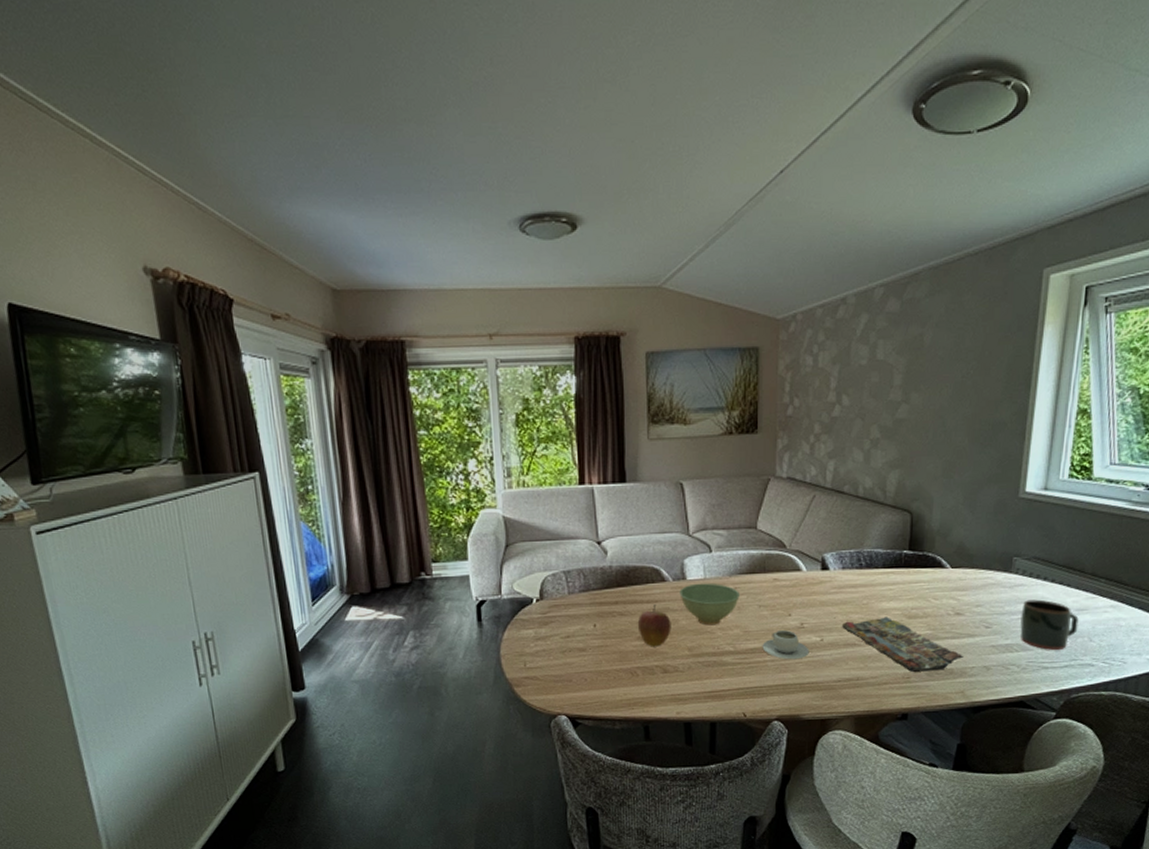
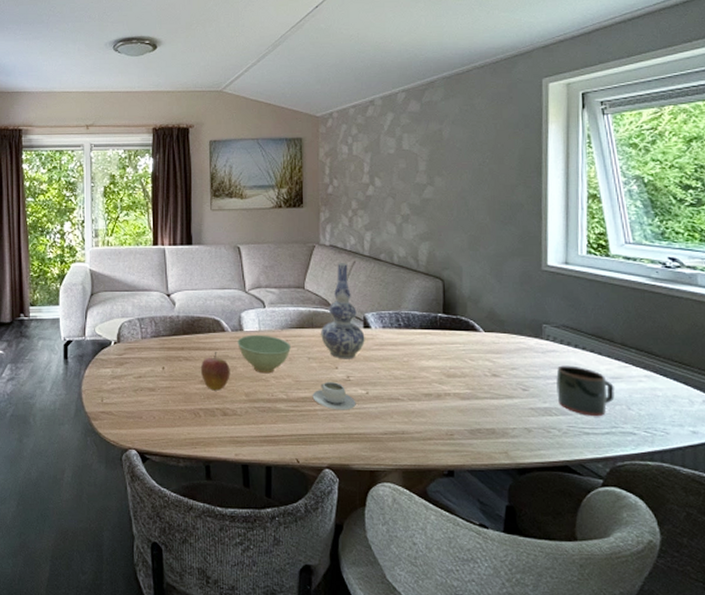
vase: none [774,497,822,605] -> present [321,263,365,359]
magazine: present [842,616,963,672] -> none [386,374,504,429]

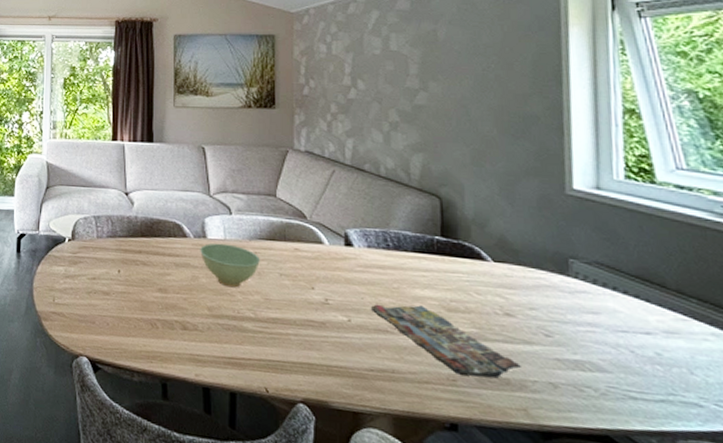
fruit: present [200,352,230,391] -> none [159,258,192,302]
teacup: present [312,382,356,411] -> none [284,303,336,338]
vase: present [321,263,365,359] -> none [295,171,347,280]
magazine: none [386,374,504,429] -> present [371,304,521,378]
mug: present [556,365,615,416] -> none [589,310,670,378]

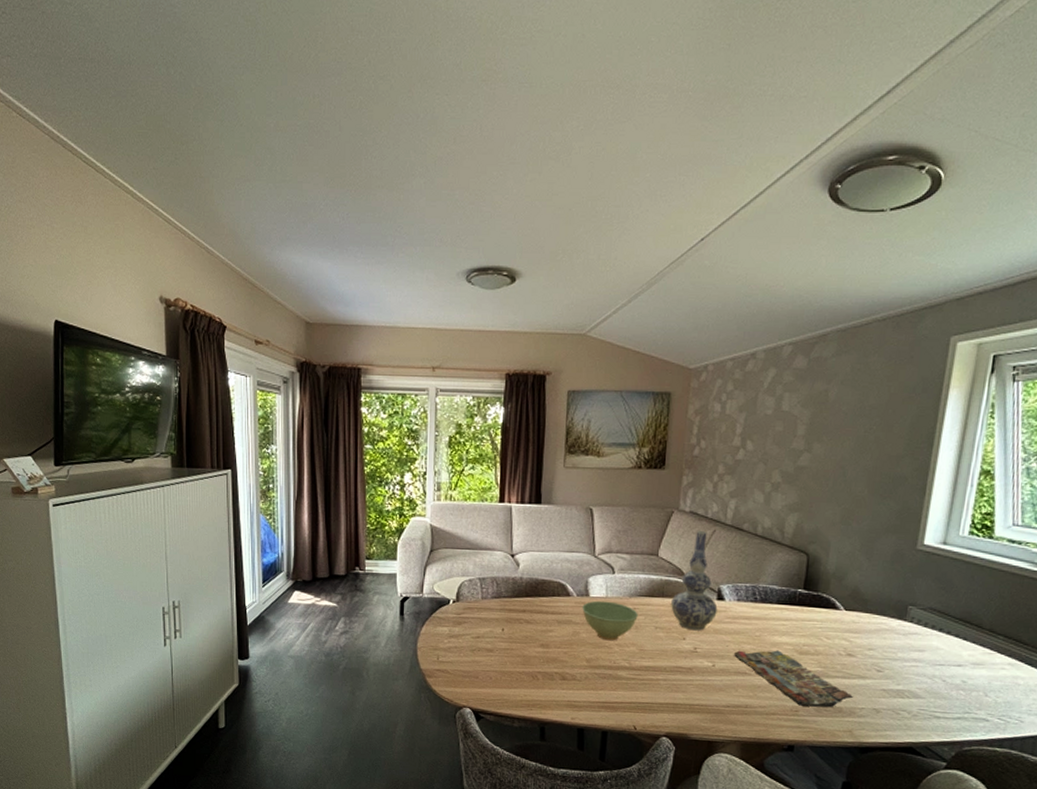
vase: none [295,171,347,280] -> present [671,531,718,631]

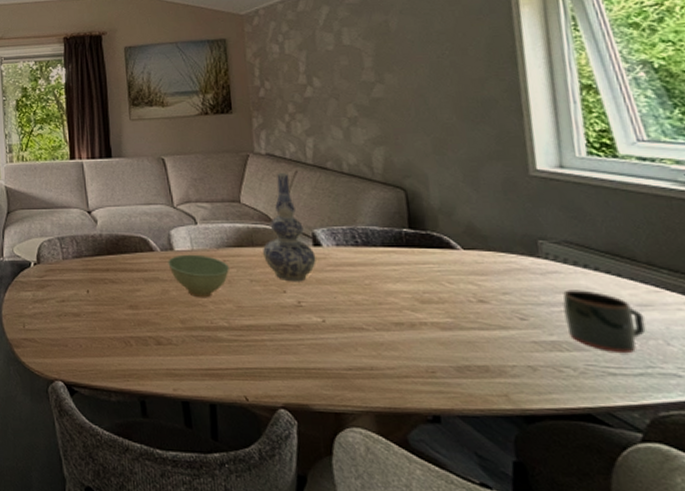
magazine: present [734,650,853,707] -> none [345,300,498,366]
mug: none [912,648,974,701] -> present [562,290,646,353]

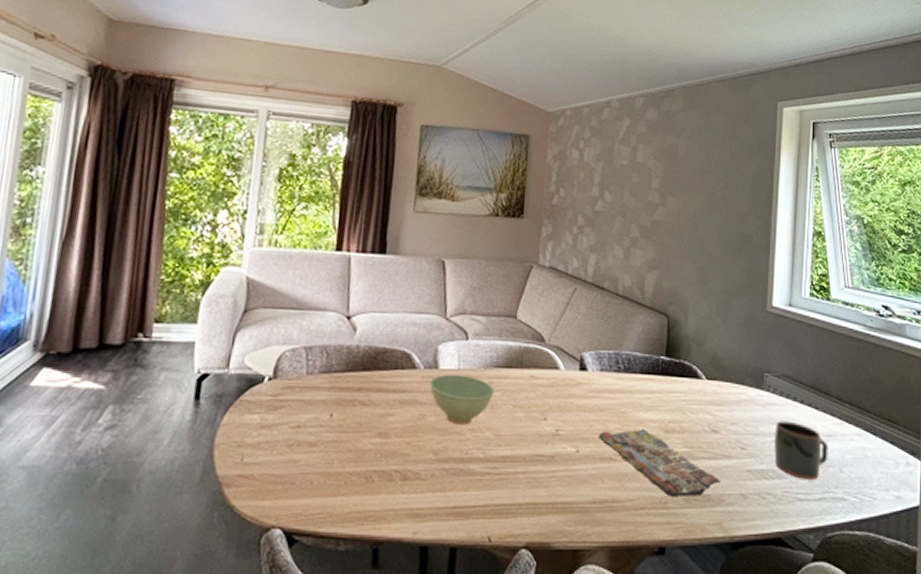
vase: present [263,173,316,282] -> none [530,289,580,409]
magazine: none [345,300,498,366] -> present [599,429,720,496]

